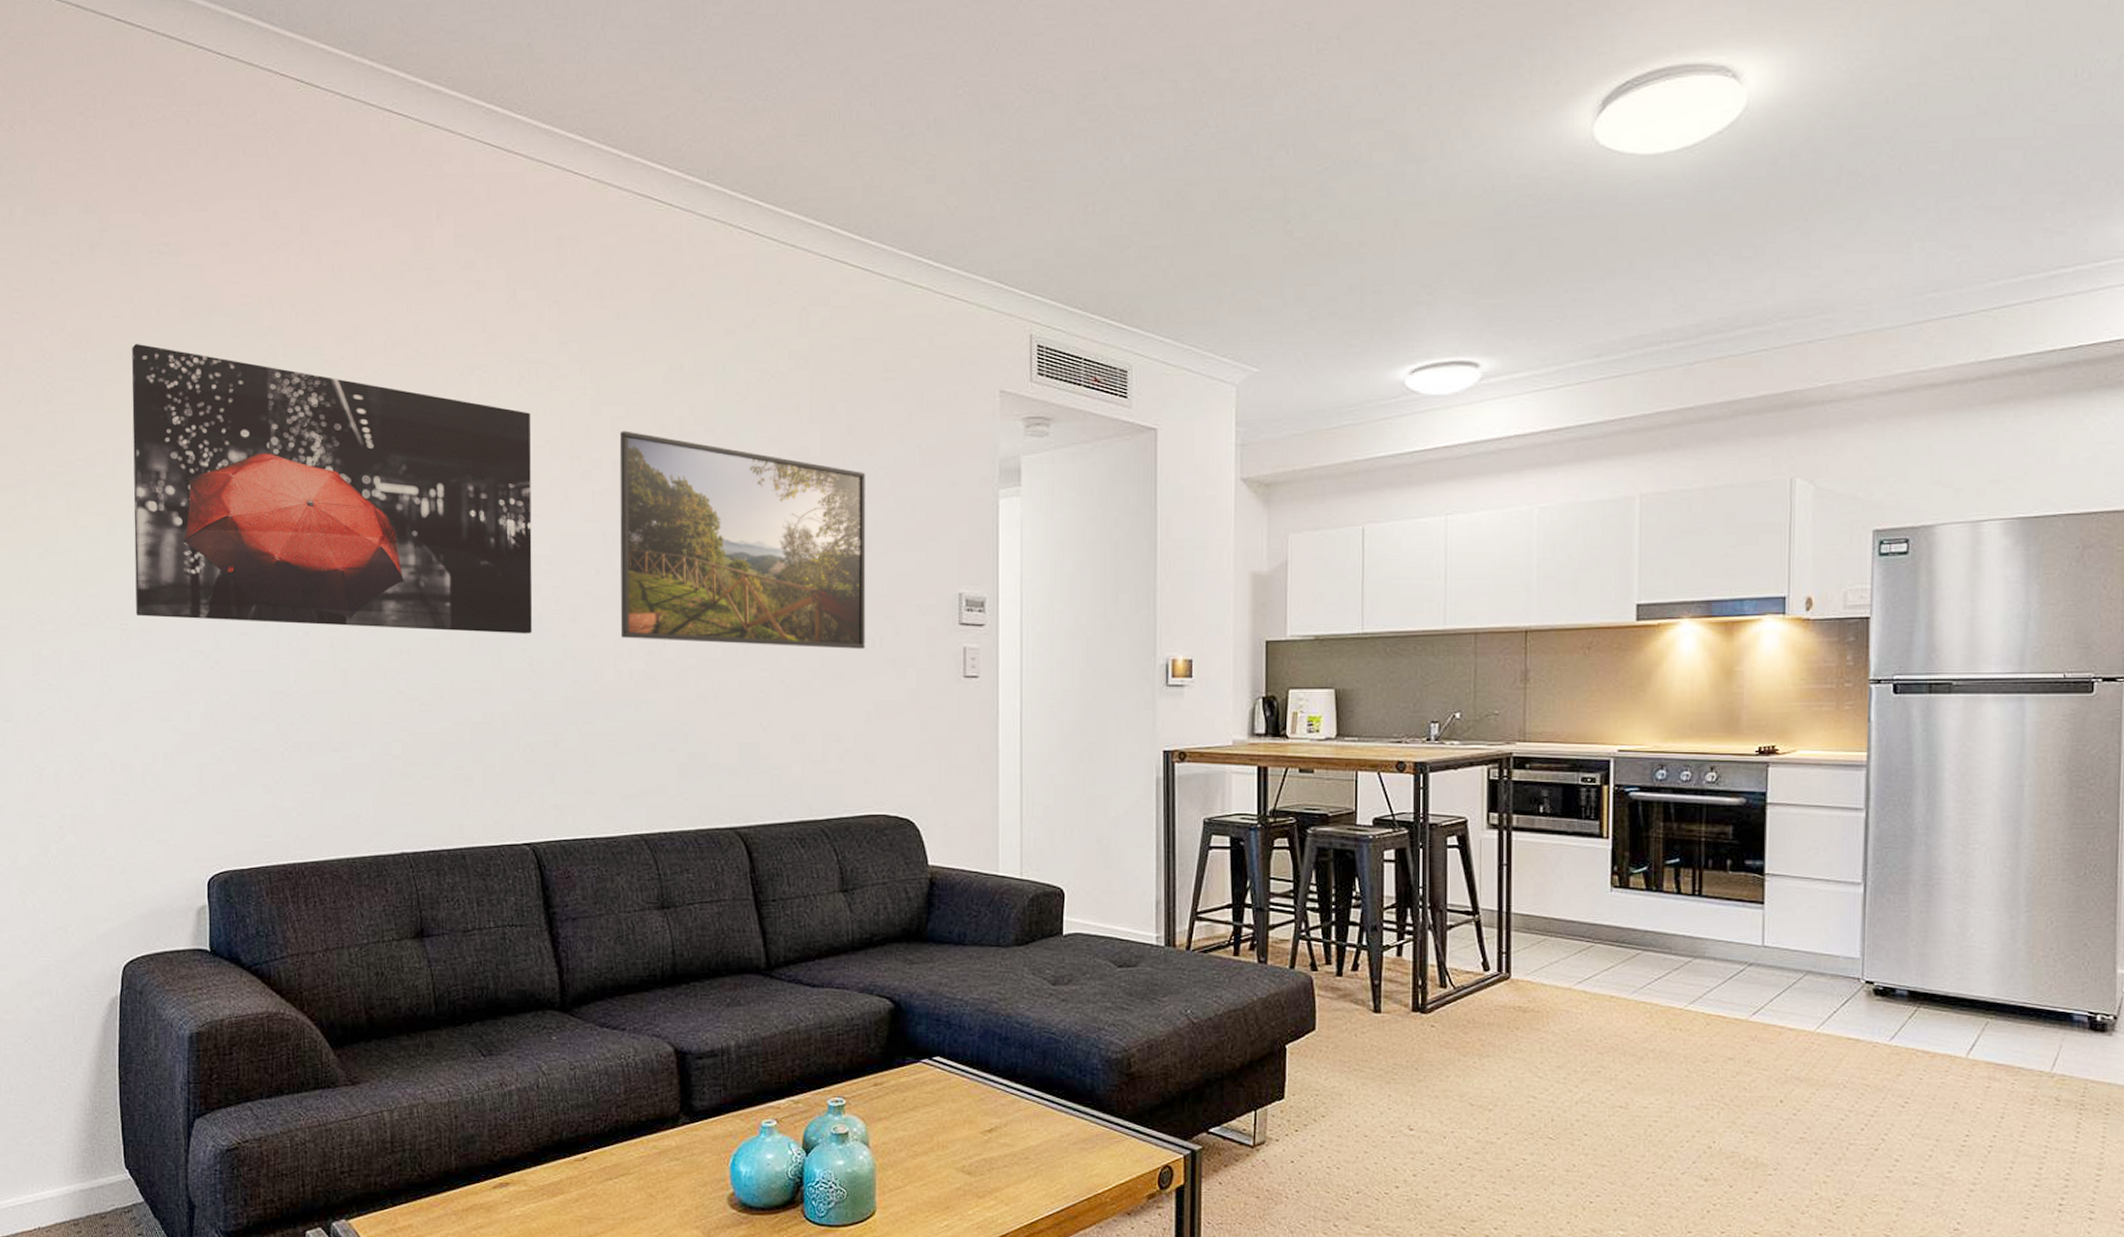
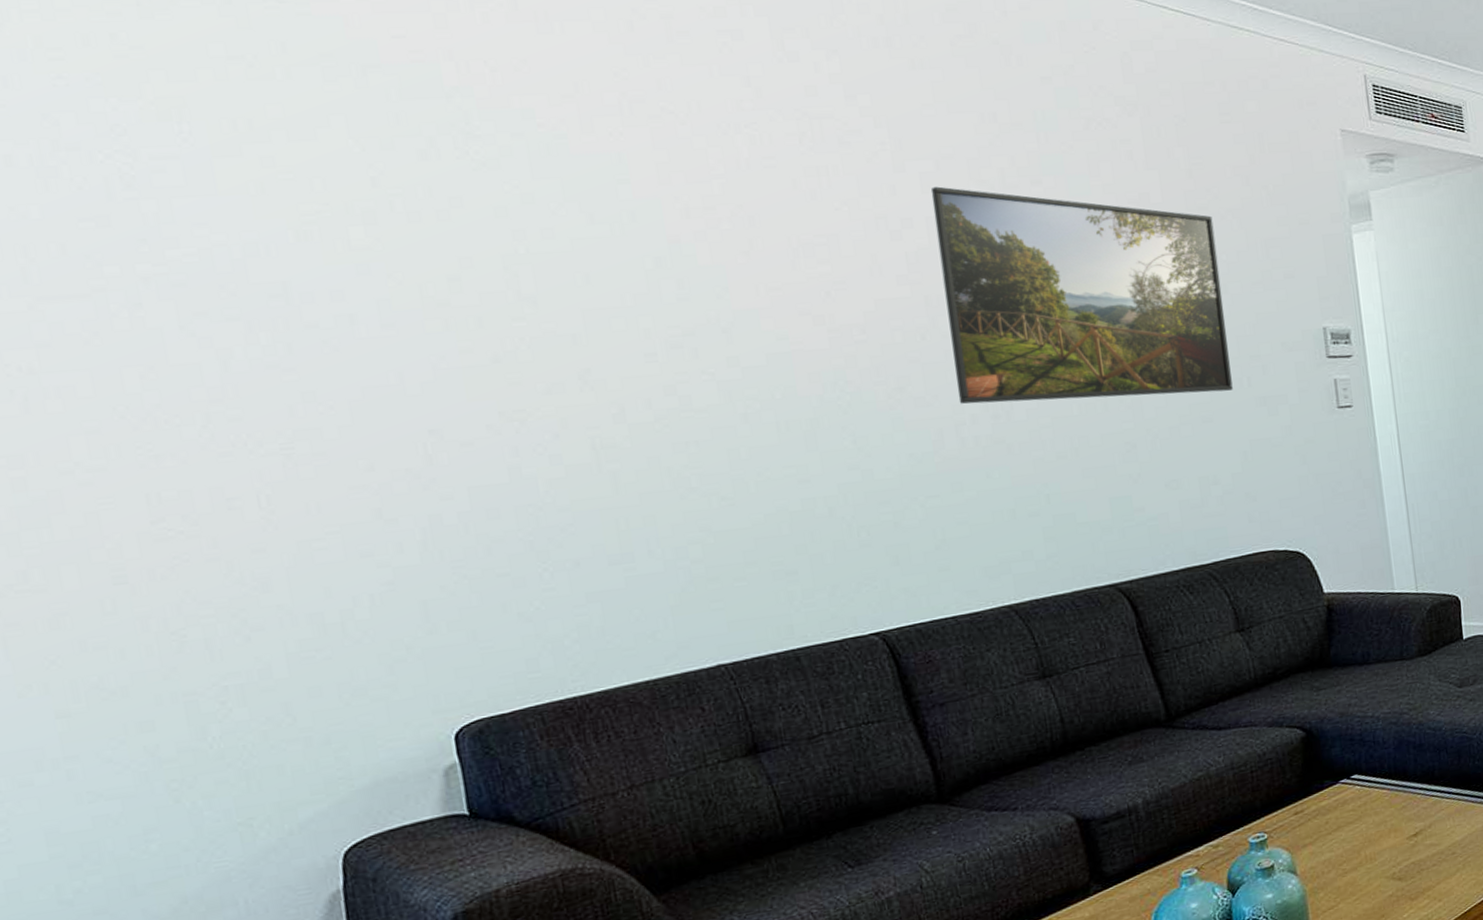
wall art: present [132,344,533,634] -> none [252,112,851,438]

